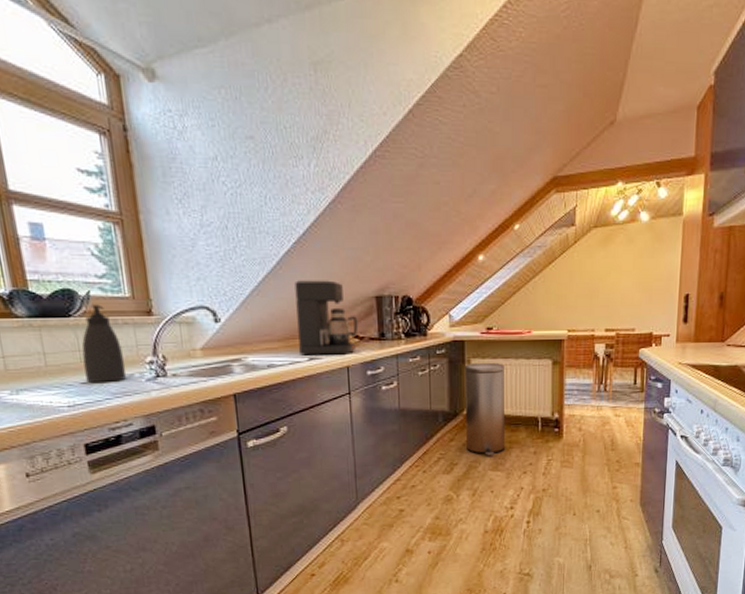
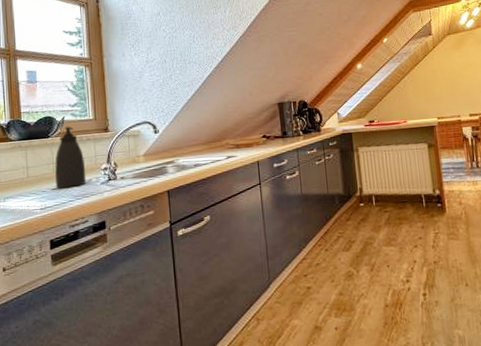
coffee maker: present [294,280,359,356] -> none [215,93,266,155]
pedal bin: present [464,362,506,455] -> none [353,149,396,232]

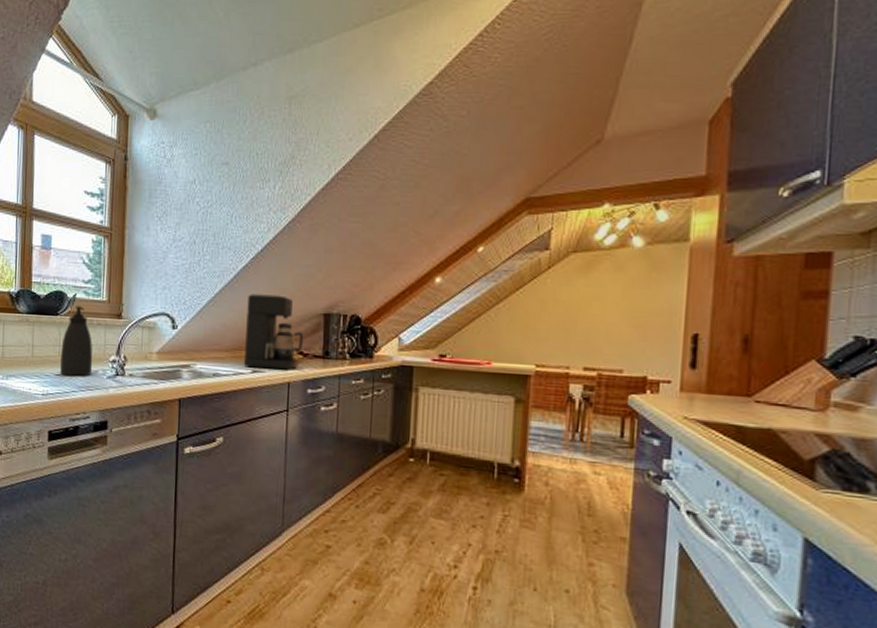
coffee maker: none [215,93,266,155] -> present [243,294,304,370]

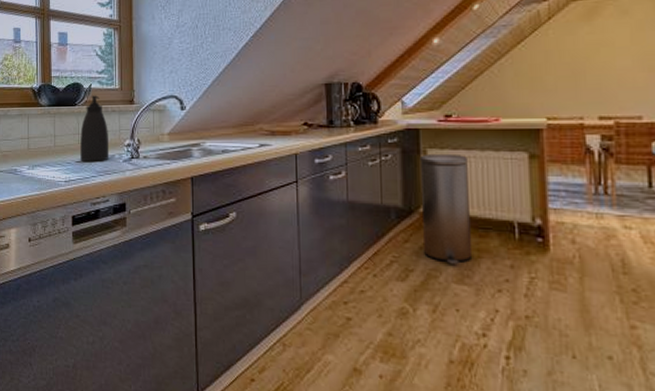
coffee maker: present [243,294,304,370] -> none [250,69,308,142]
pedal bin: none [407,391,457,499] -> present [419,153,473,264]

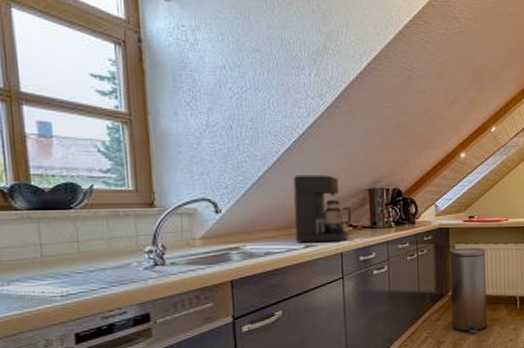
soap dispenser: present [80,95,110,161] -> none [80,197,125,272]
coffee maker: none [250,69,308,142] -> present [293,174,352,243]

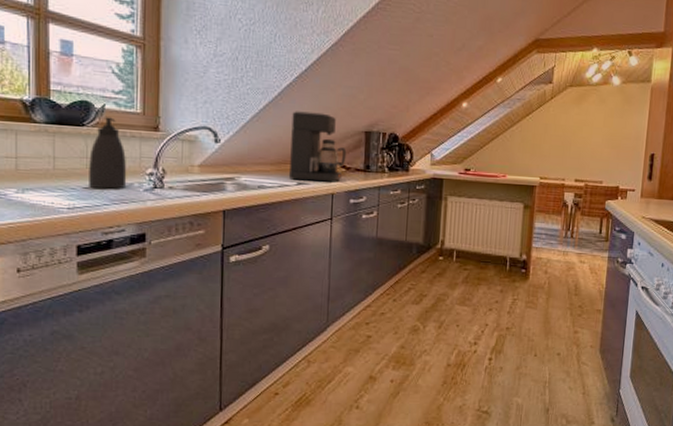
soap dispenser: none [80,197,125,272] -> present [89,117,127,189]
pedal bin: present [449,247,488,333] -> none [437,200,479,290]

